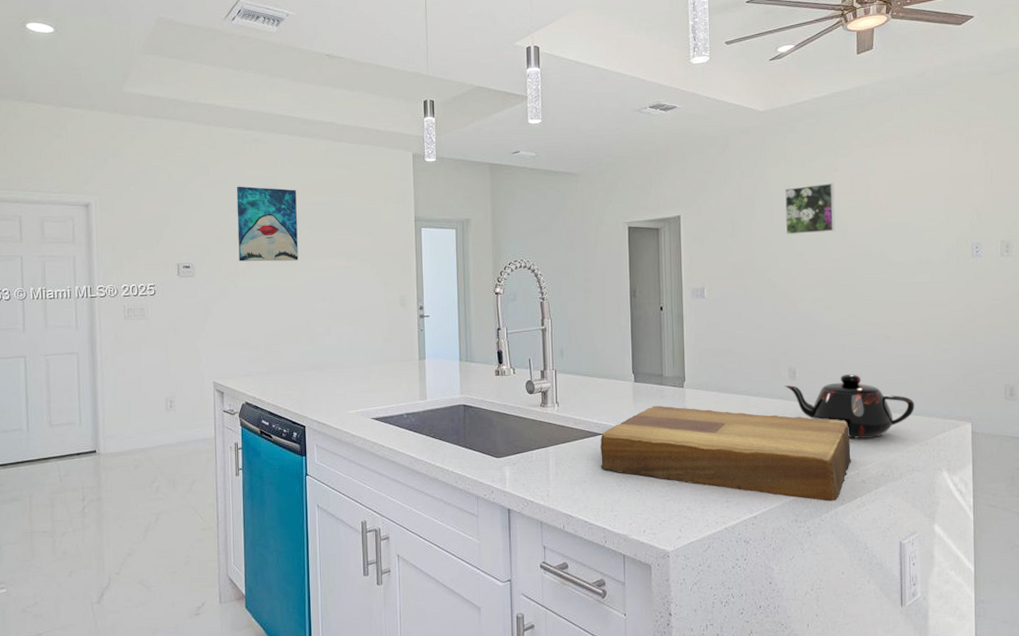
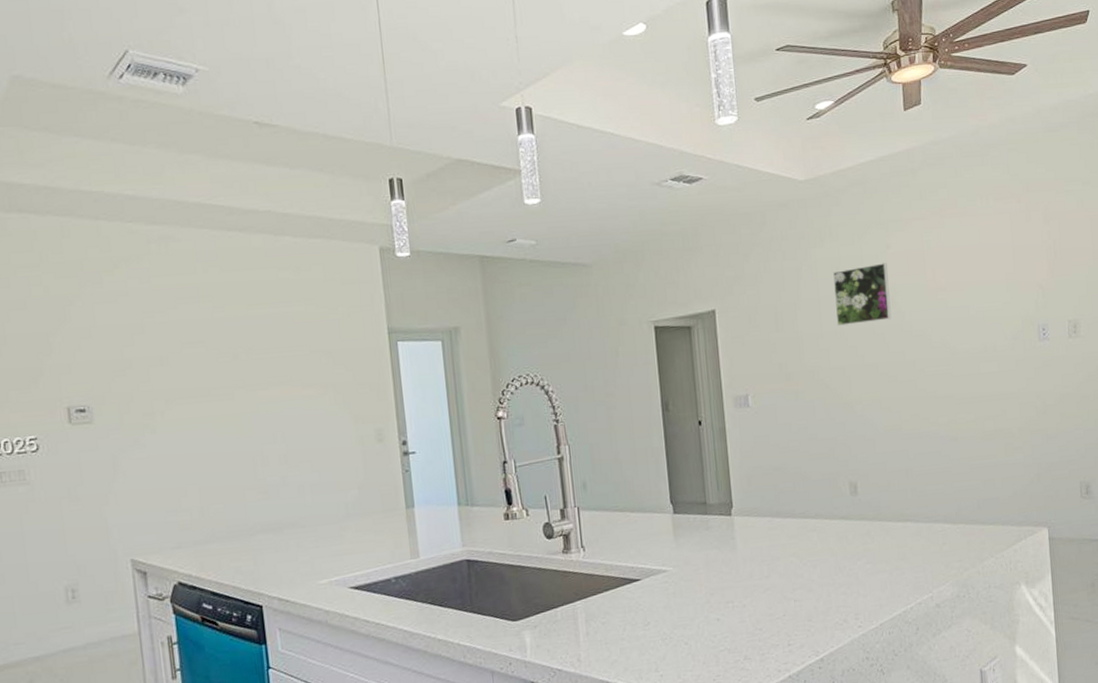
wall art: present [236,186,298,262] -> none [143,299,237,399]
cutting board: present [600,406,851,502] -> none [637,537,923,633]
teapot: present [784,374,914,439] -> none [845,483,988,558]

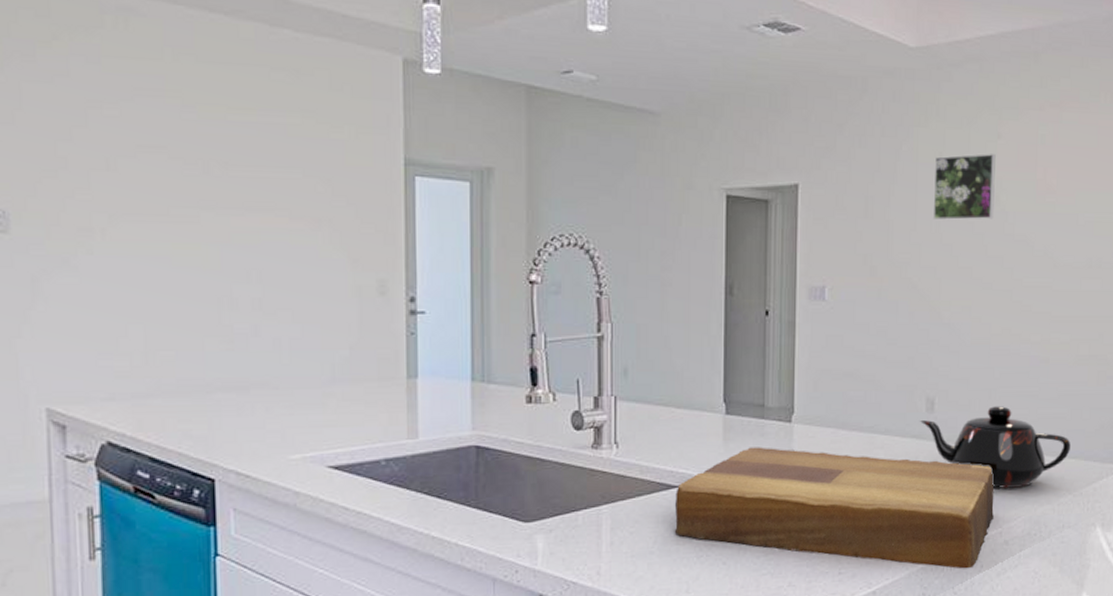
cutting board: none [637,537,923,633] -> present [674,447,994,569]
teapot: none [845,483,988,558] -> present [919,406,1071,489]

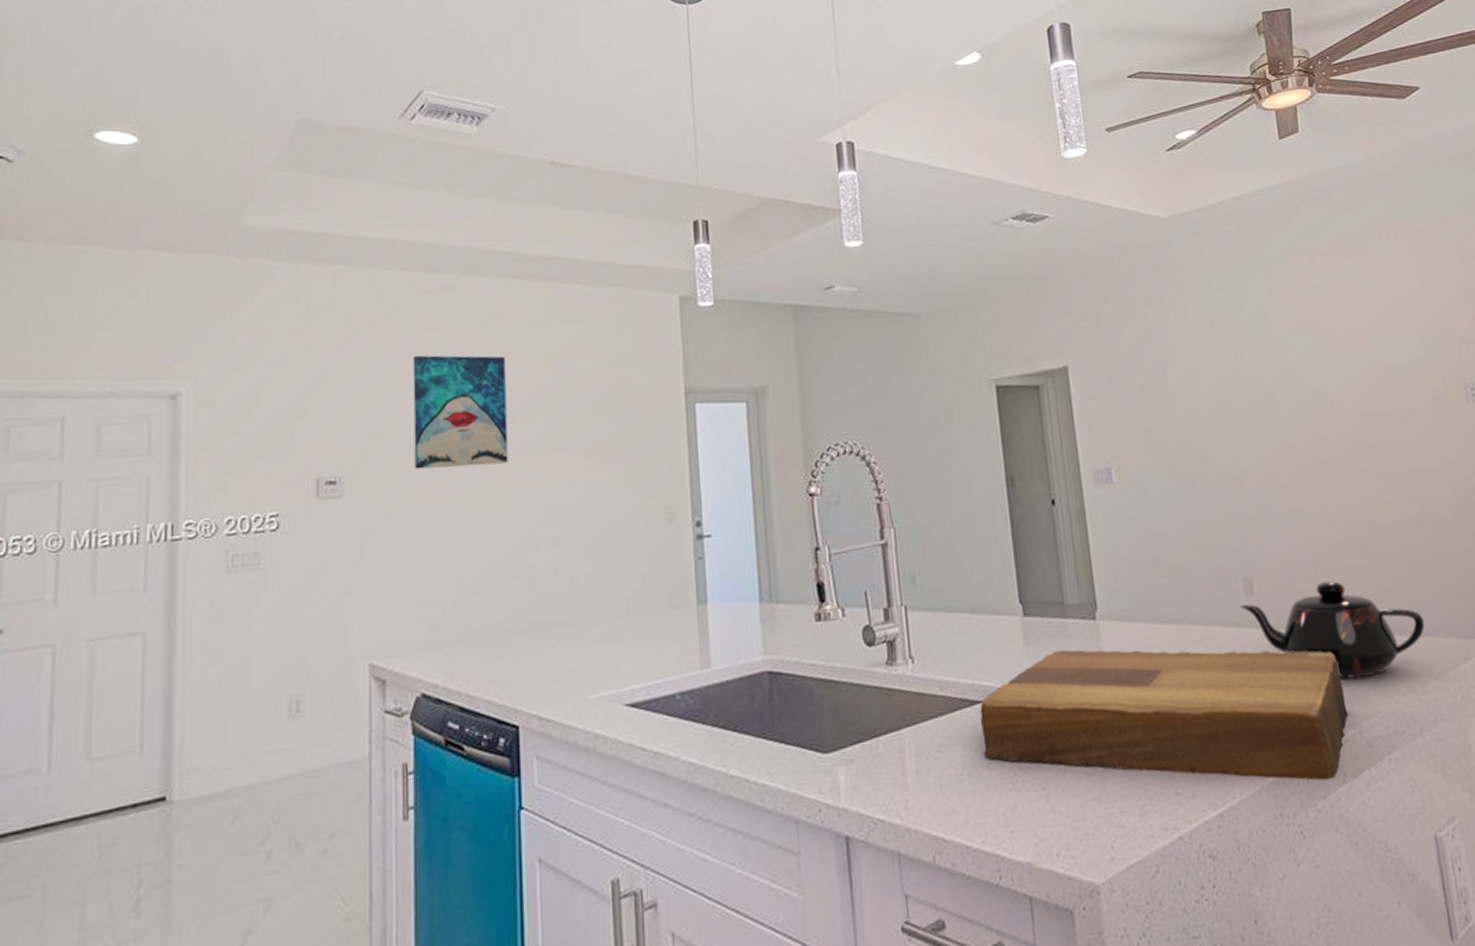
wall art: none [88,84,204,216] -> present [412,355,508,470]
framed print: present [933,154,996,220] -> none [1207,311,1282,385]

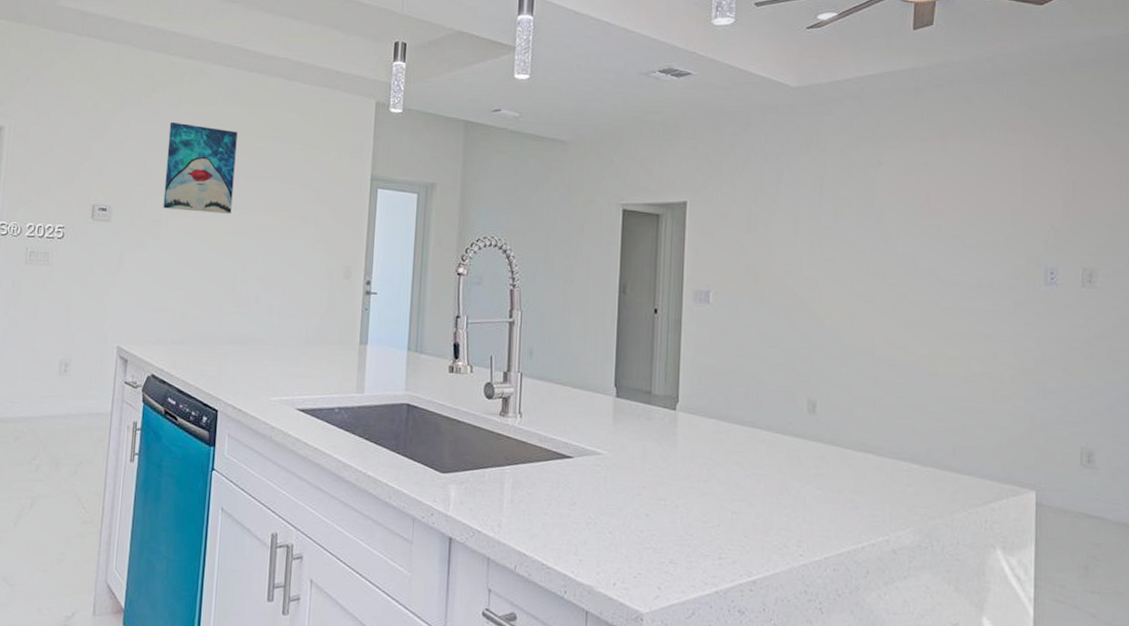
cutting board: present [980,649,1348,781] -> none [566,429,880,573]
teapot: present [1239,581,1425,679] -> none [800,414,964,498]

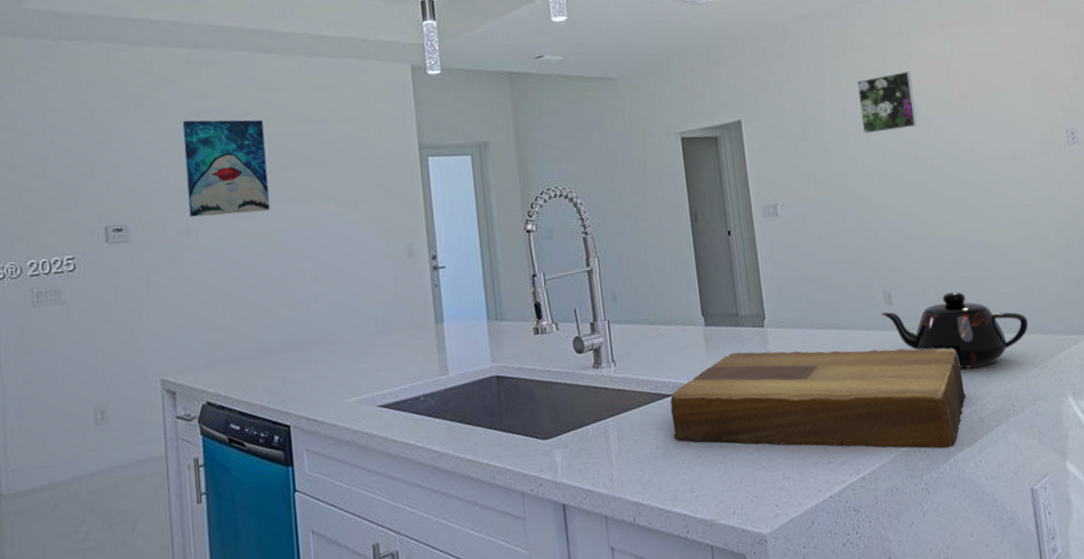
cutting board: none [566,429,880,573] -> present [670,348,966,449]
teapot: none [800,414,964,498] -> present [880,291,1028,369]
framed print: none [814,179,877,238] -> present [857,71,918,134]

